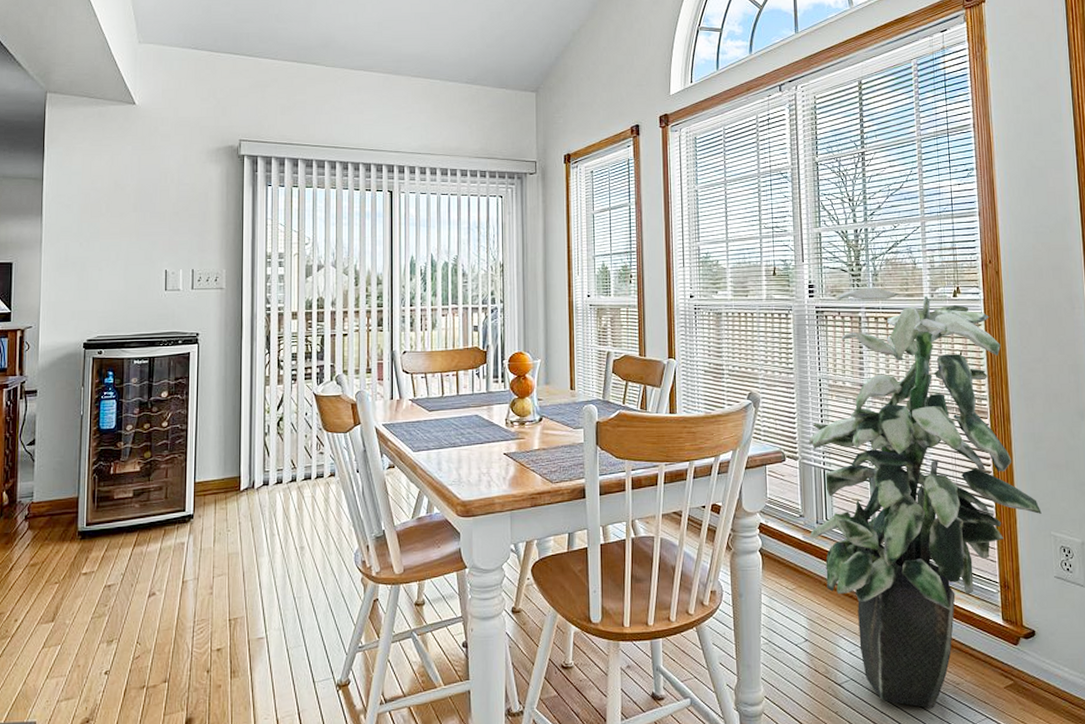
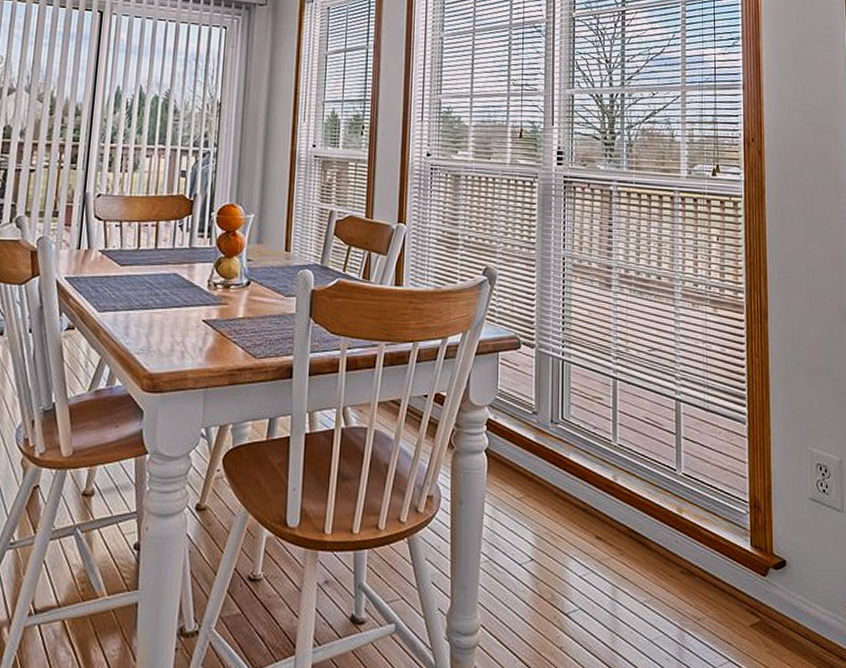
indoor plant: present [808,288,1042,709] -> none [543,159,798,648]

